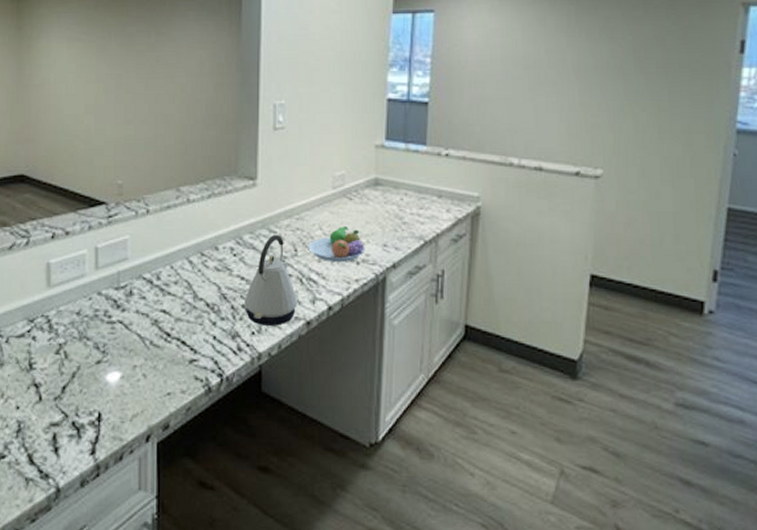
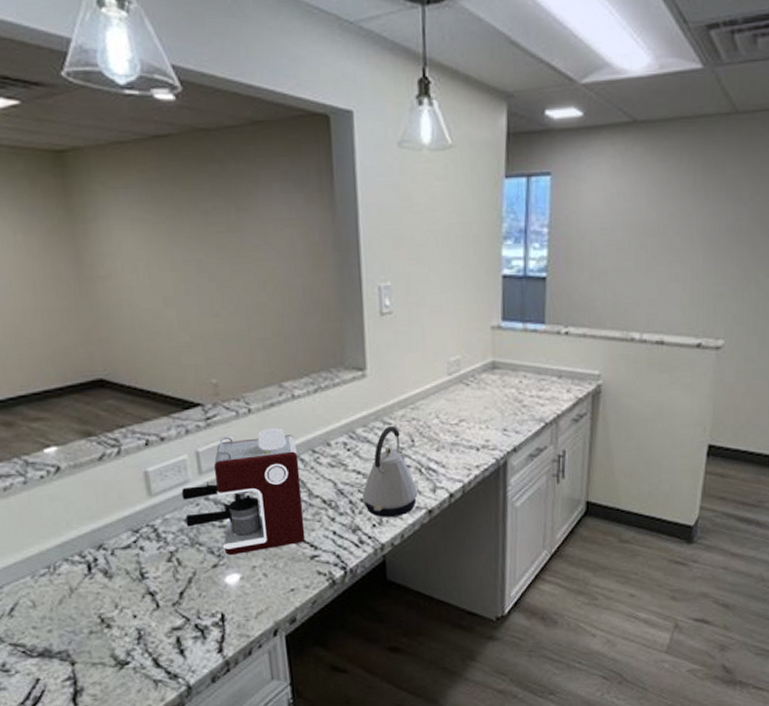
coffee maker: none [77,229,187,353] -> present [181,427,306,556]
fruit bowl: present [308,226,365,262] -> none [425,413,485,450]

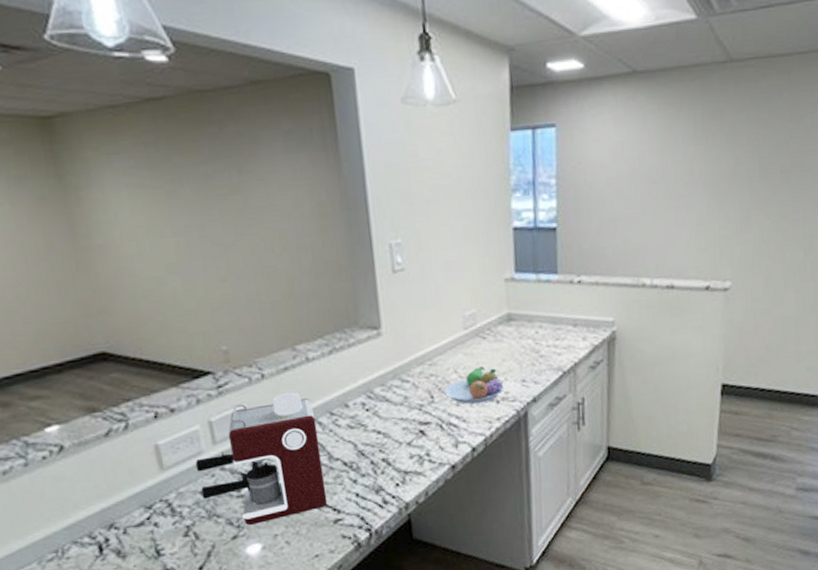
kettle: present [362,425,418,517] -> none [384,383,440,476]
fruit bowl: none [425,413,485,450] -> present [444,366,504,404]

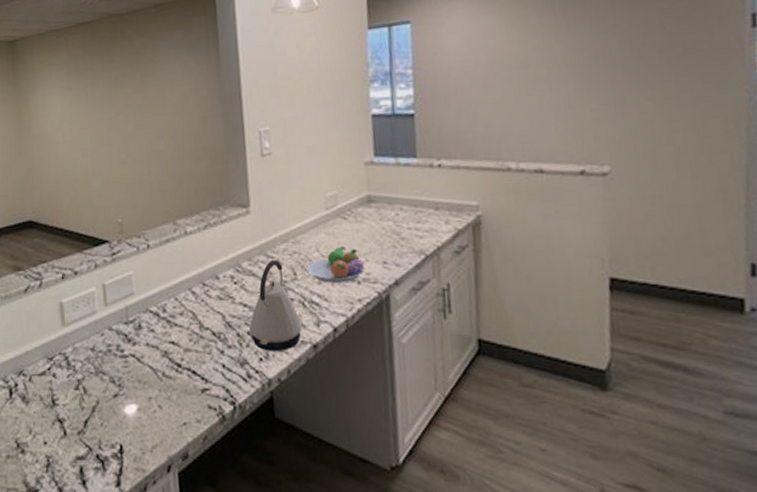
coffee maker: present [195,392,328,526] -> none [89,262,197,386]
kettle: none [384,383,440,476] -> present [249,259,302,351]

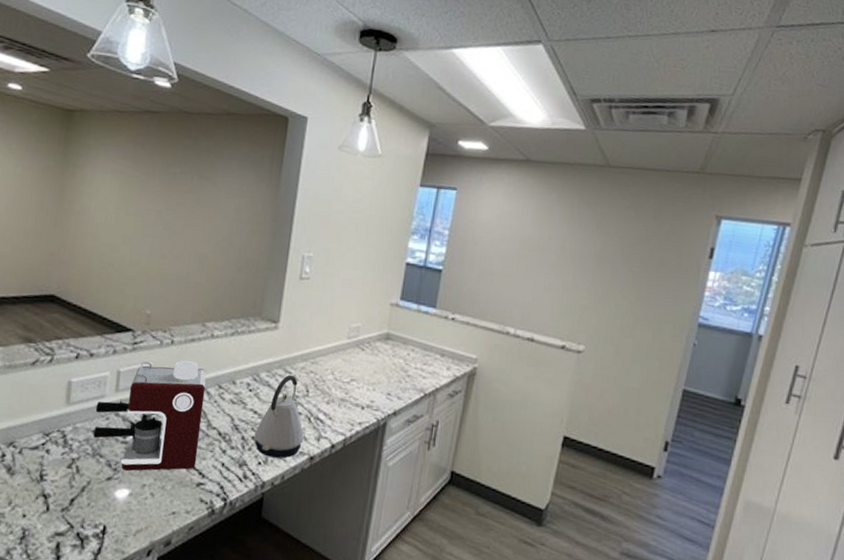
coffee maker: none [89,262,197,386] -> present [93,359,206,471]
fruit bowl: present [307,246,365,283] -> none [319,373,372,406]

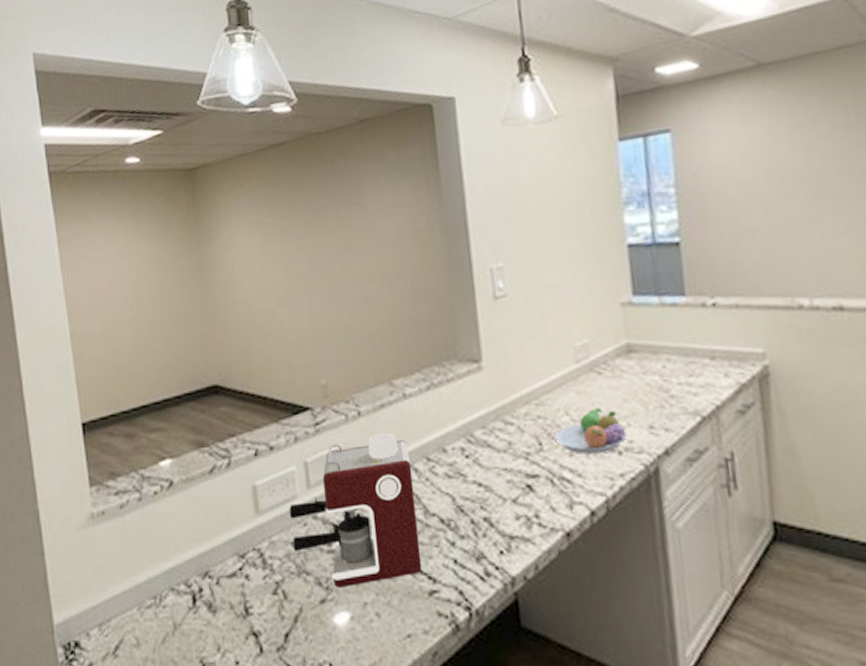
kettle: present [254,374,304,458] -> none [485,426,552,542]
fruit bowl: none [319,373,372,406] -> present [554,408,627,454]

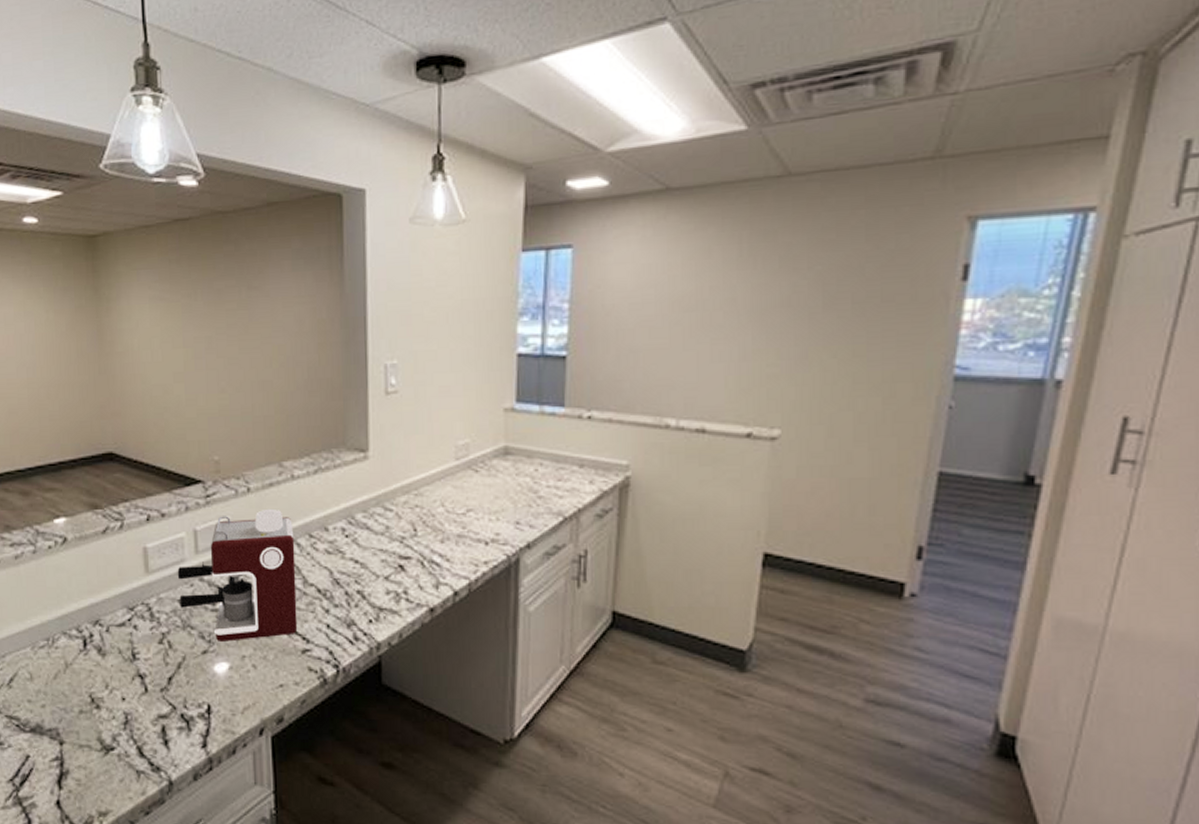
fruit bowl: present [554,408,627,454] -> none [429,502,495,542]

